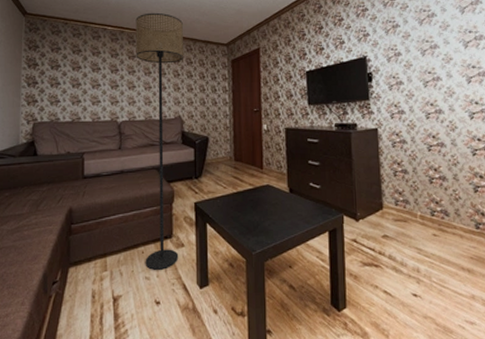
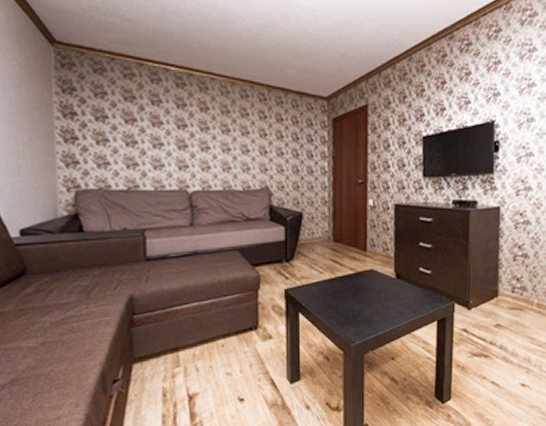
floor lamp: present [135,12,183,270] -> none [208,50,272,365]

